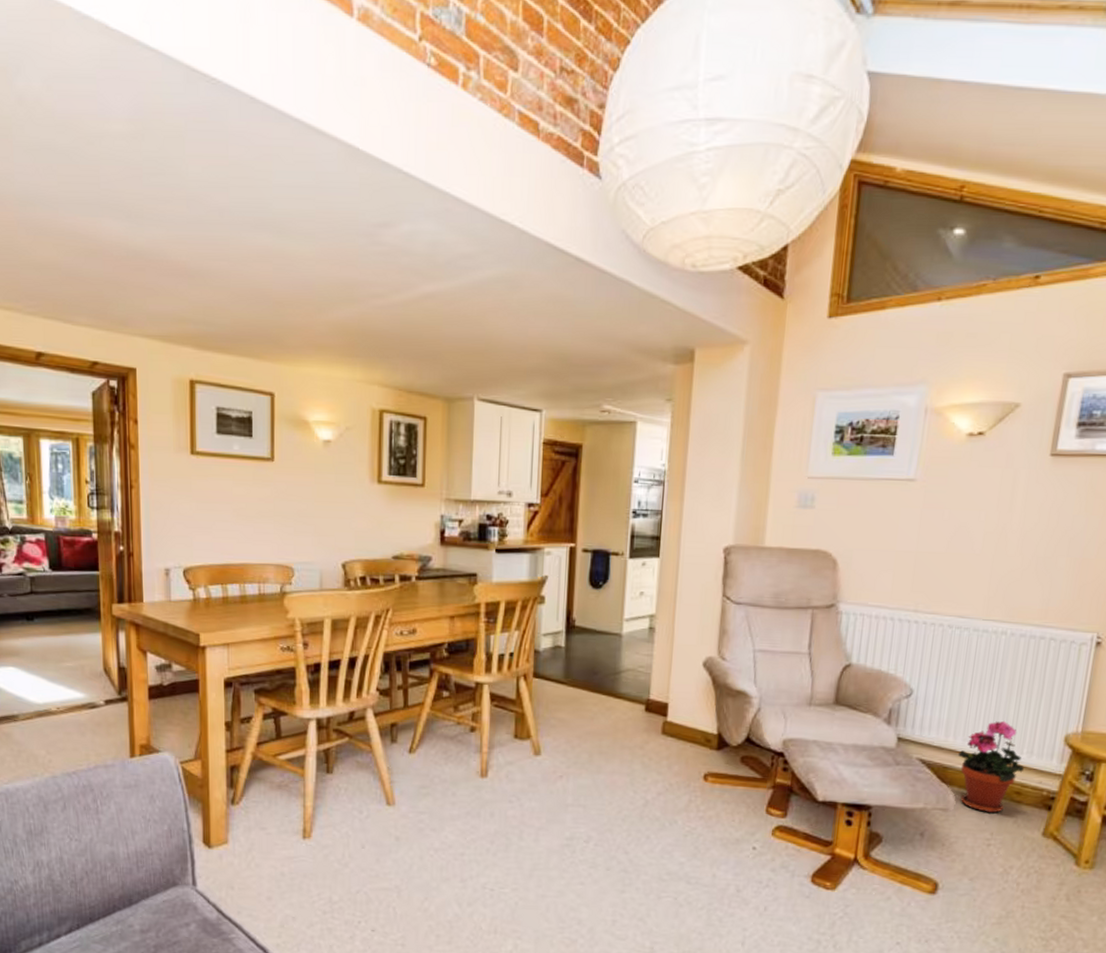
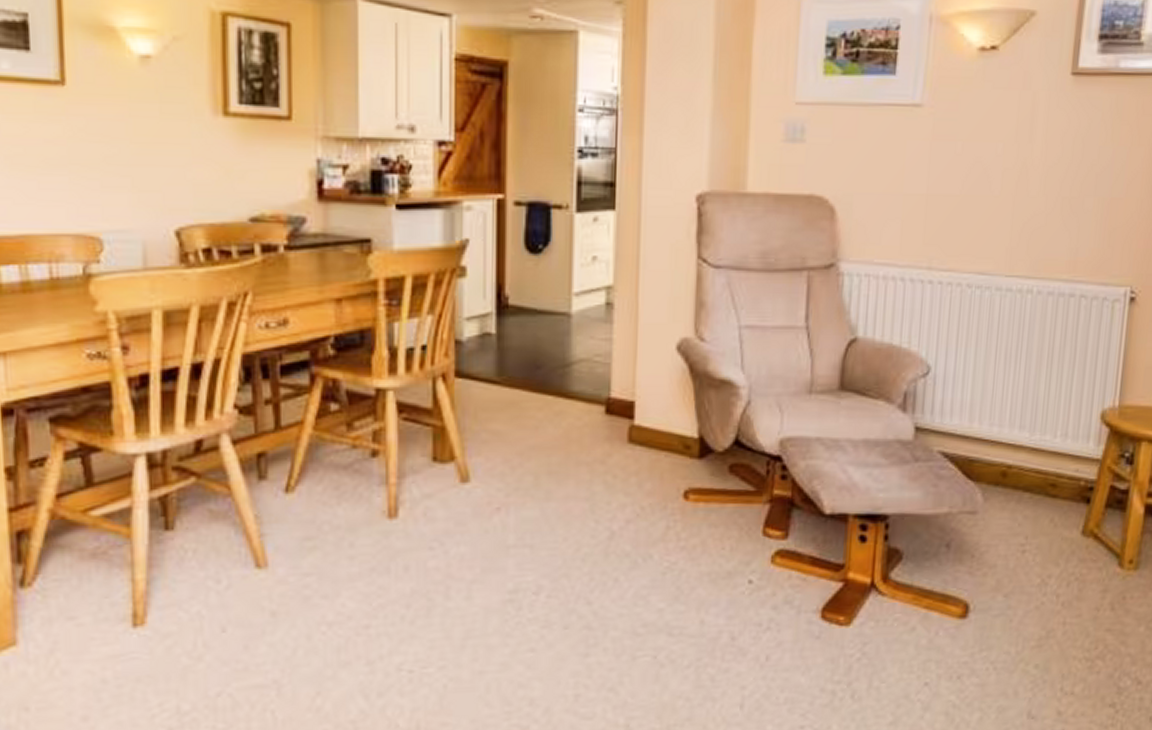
potted plant: present [958,720,1025,814] -> none [985,398,1059,513]

